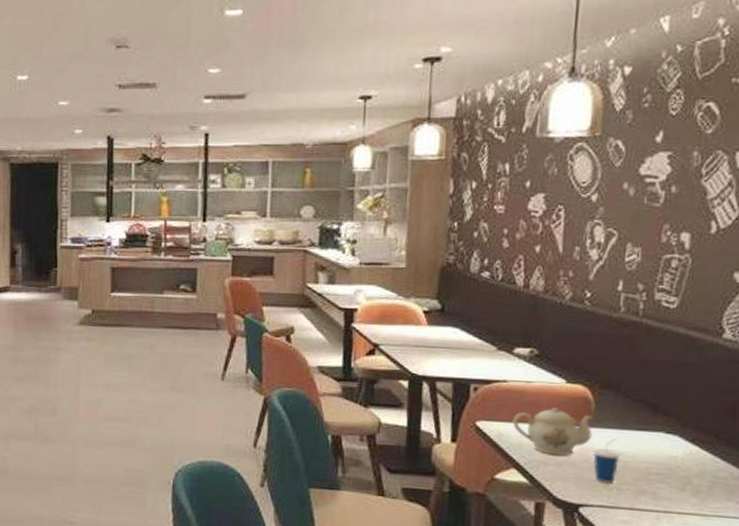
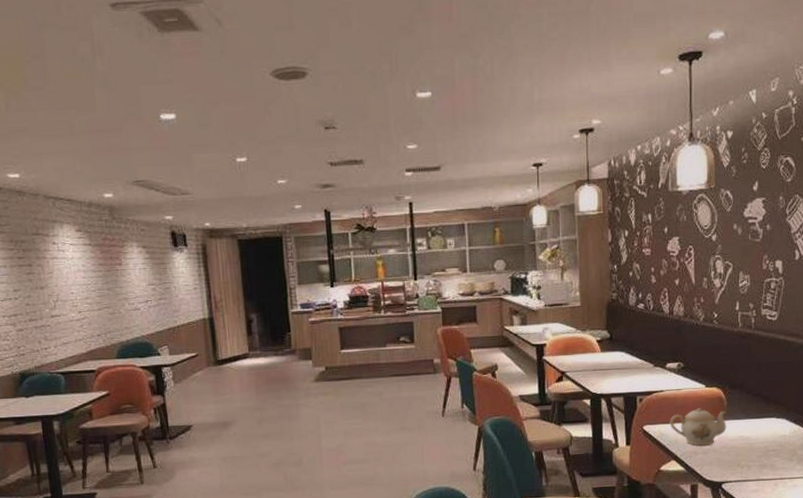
cup: present [592,438,620,484] -> none [727,427,747,463]

